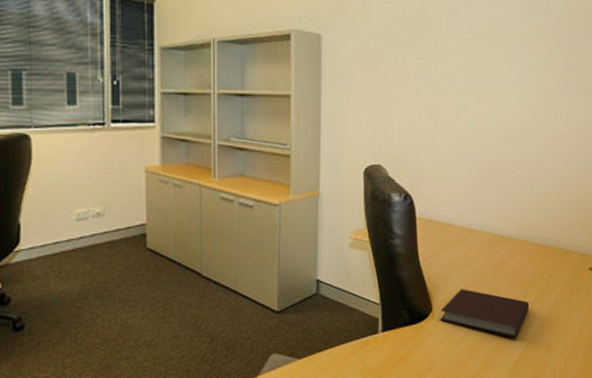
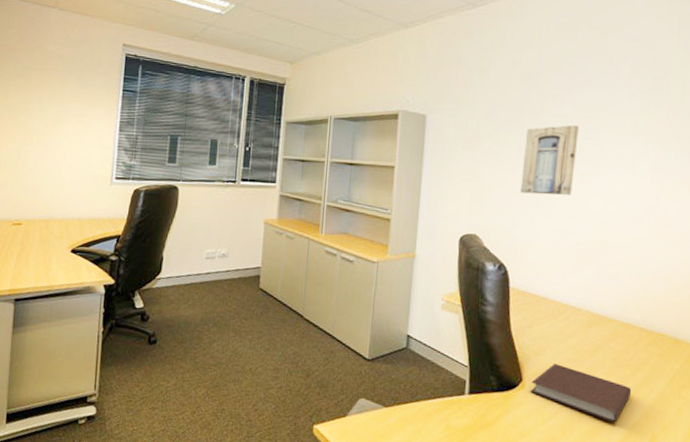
wall art: none [422,41,475,117] -> present [520,124,579,195]

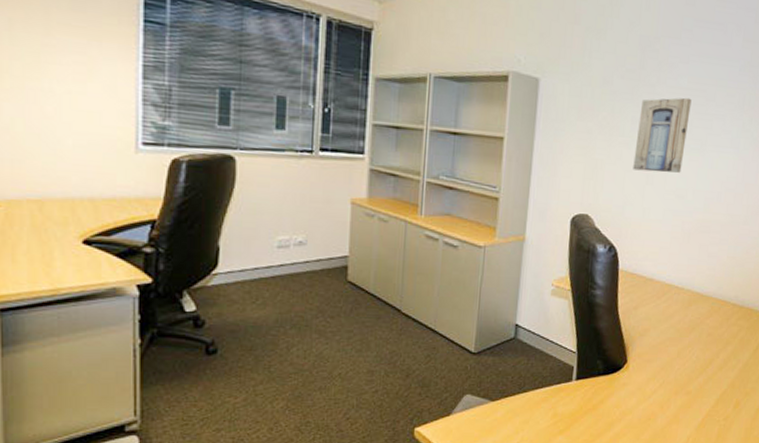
notebook: present [530,363,632,423] -> none [634,343,722,395]

